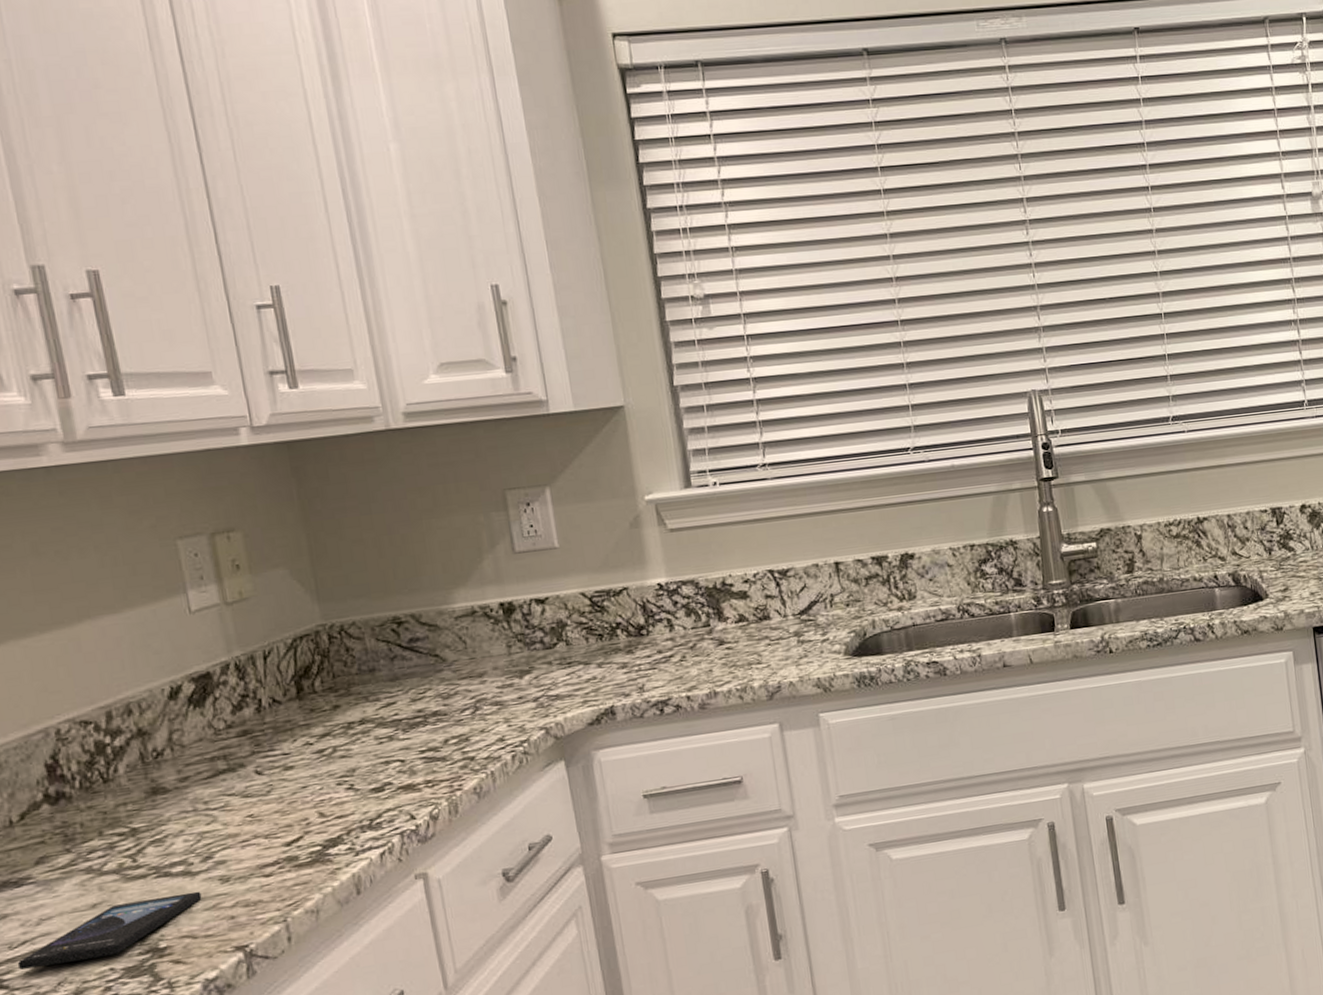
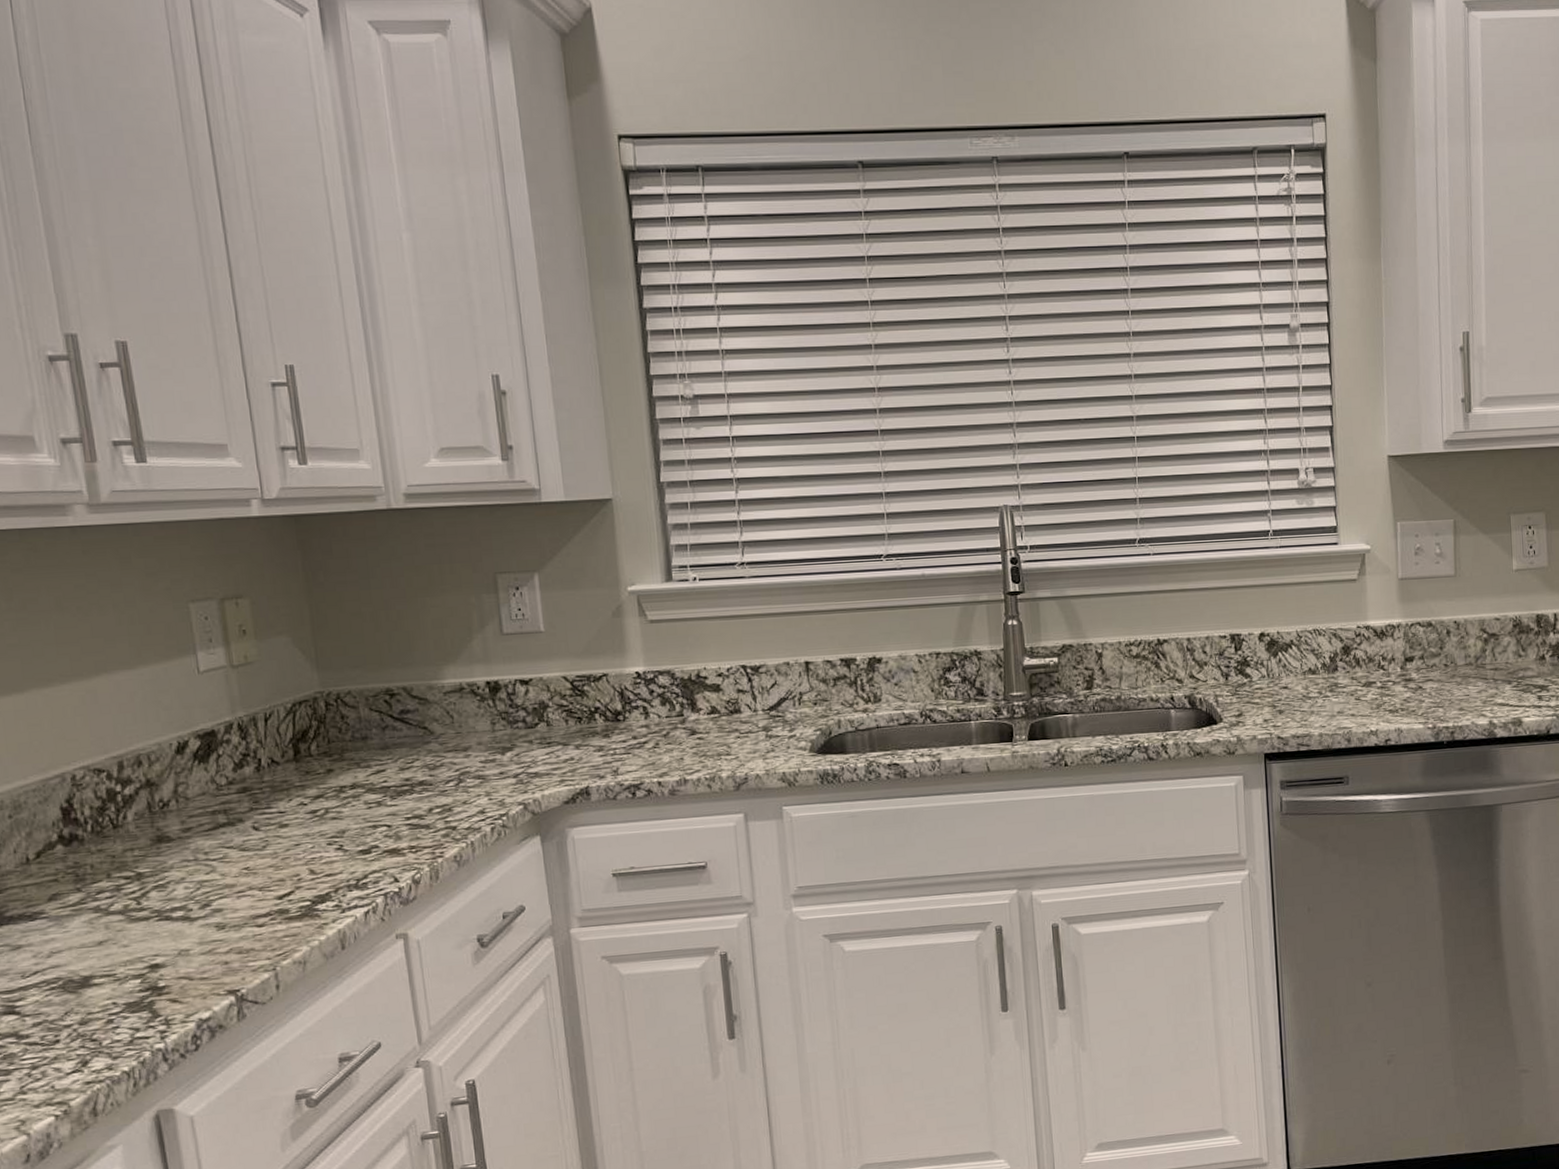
smartphone: present [17,891,202,970] -> none [28,936,199,998]

